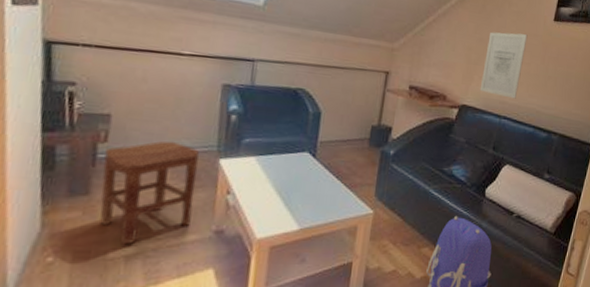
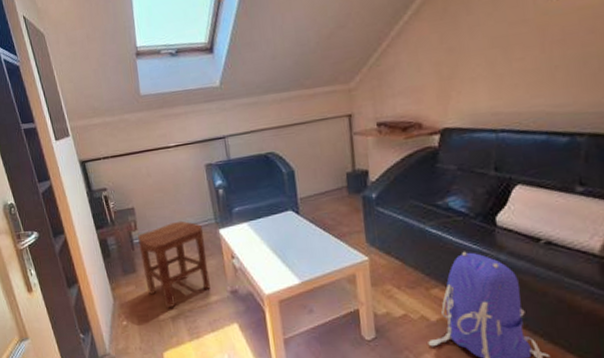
wall art: present [479,32,528,99] -> none [459,23,514,108]

